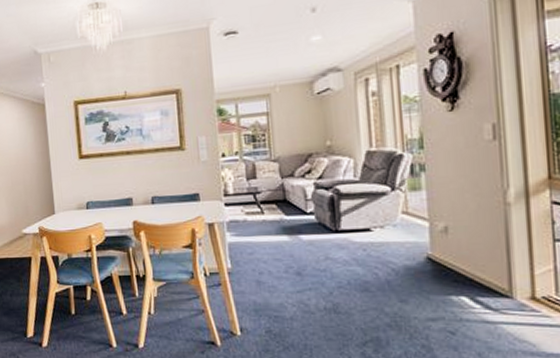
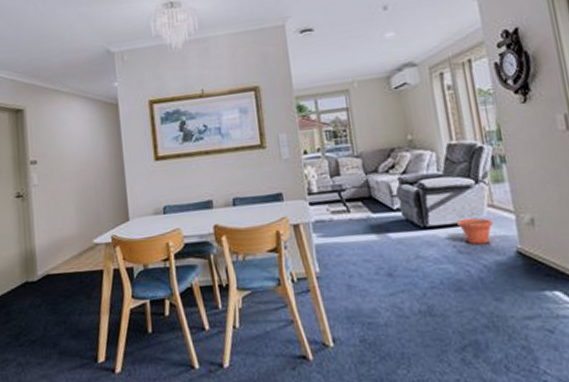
plant pot: none [369,223,406,249] -> present [457,218,493,245]

